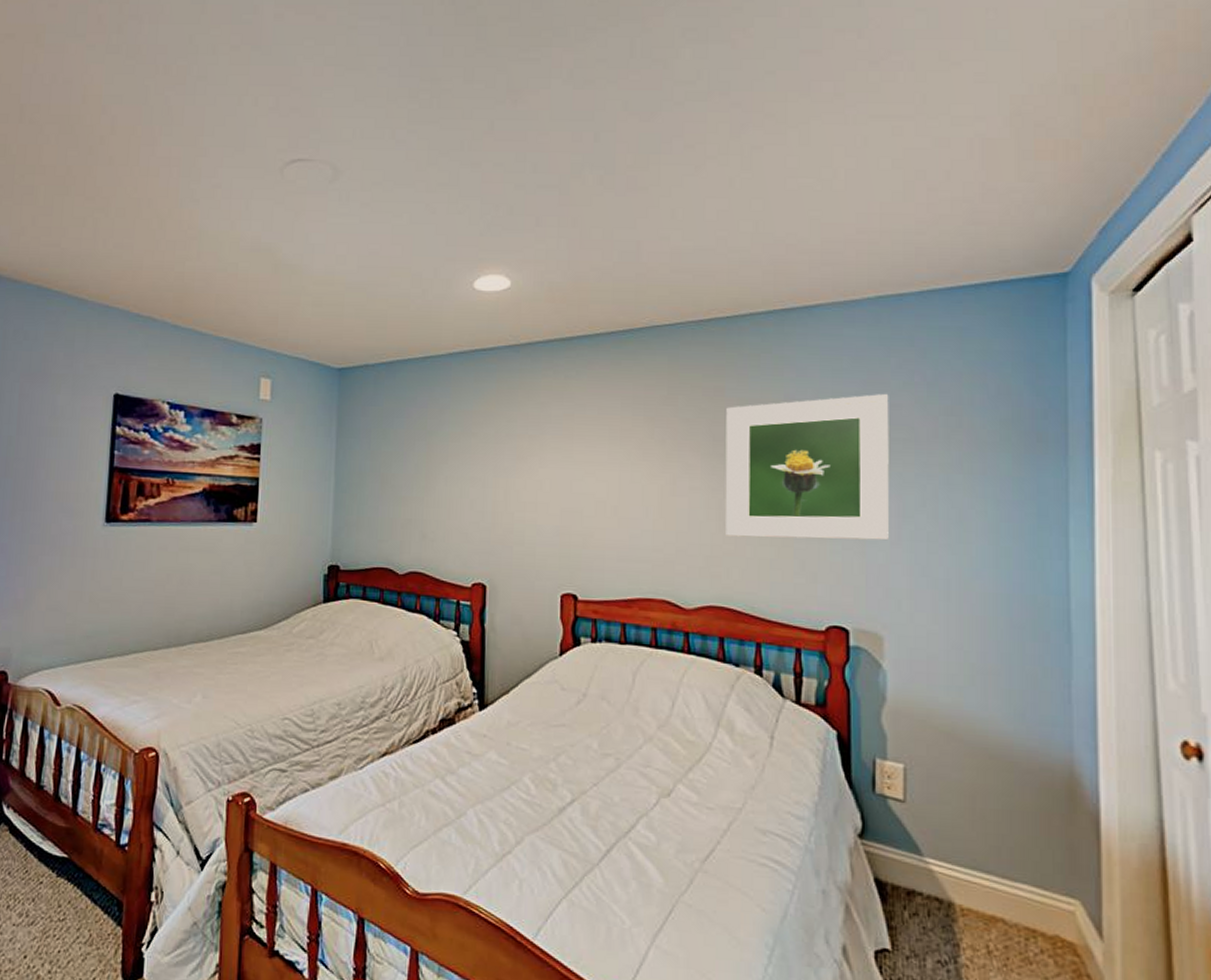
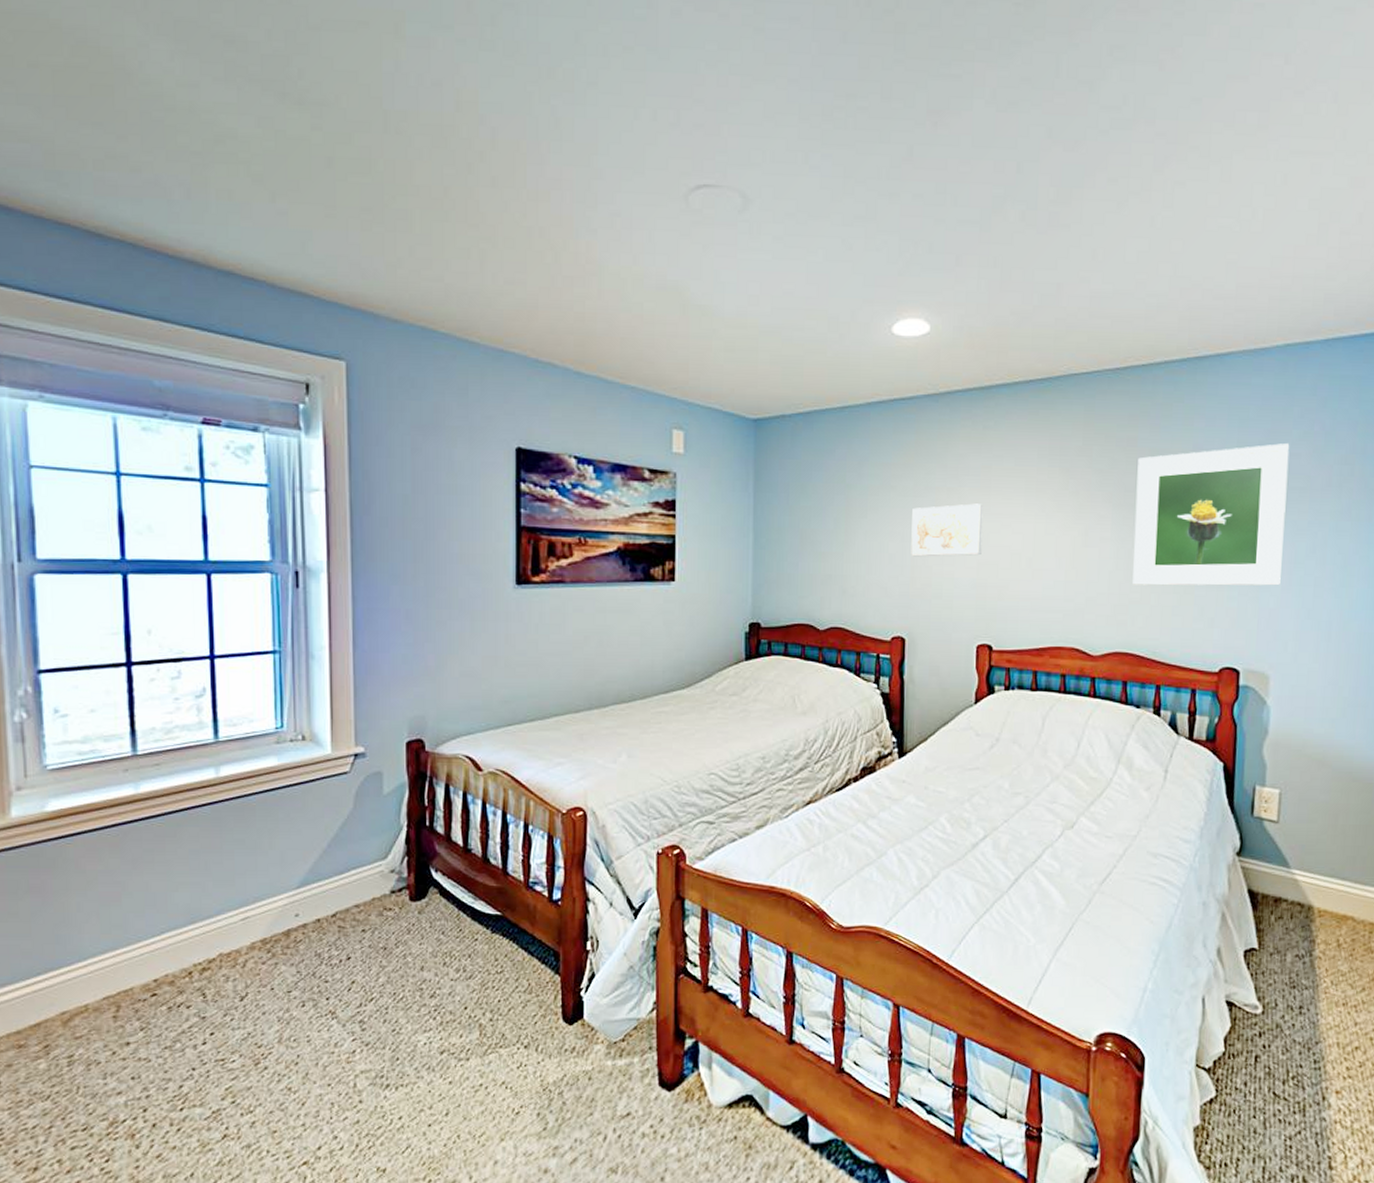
wall art: none [492,451,566,503] -> present [911,503,984,557]

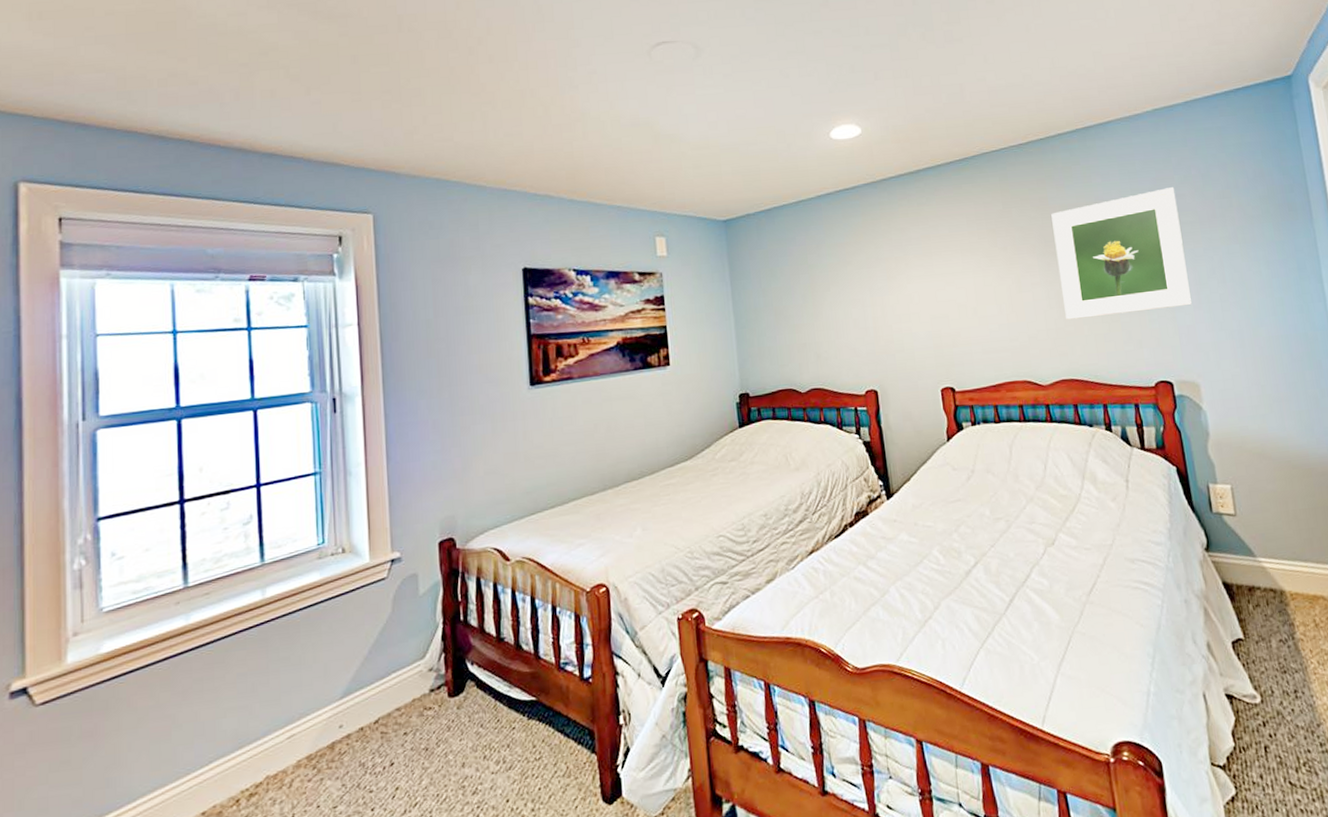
wall art: present [911,503,984,557] -> none [868,267,933,319]

